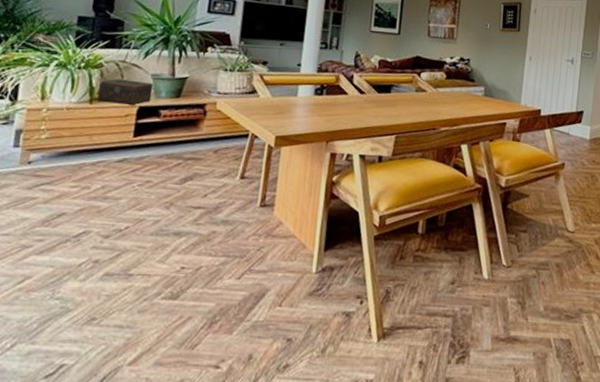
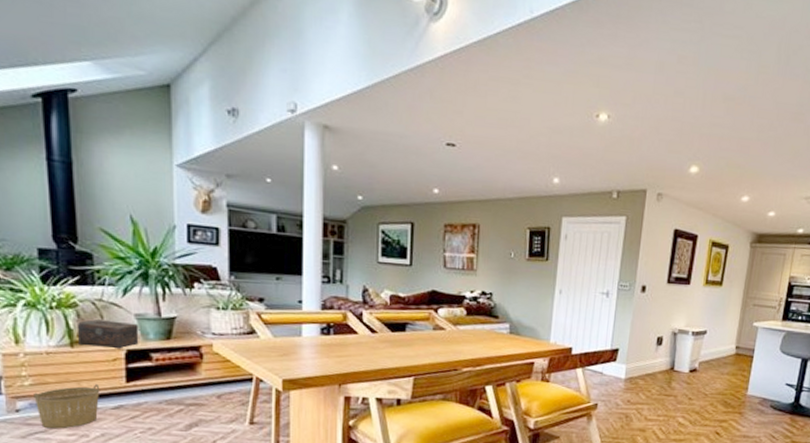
basket: none [47,138,109,181] -> present [34,384,100,429]

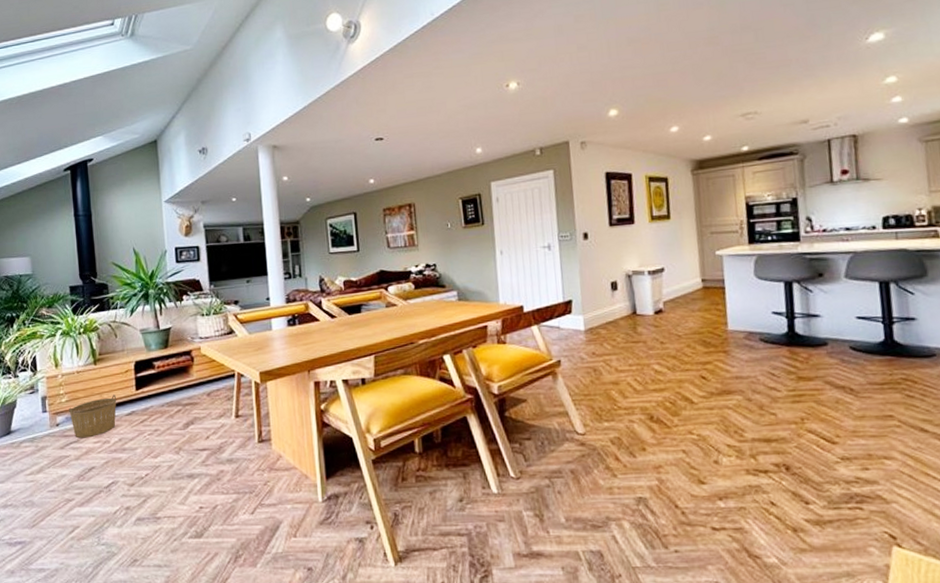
decorative box: present [78,319,139,349] -> none [99,337,144,363]

